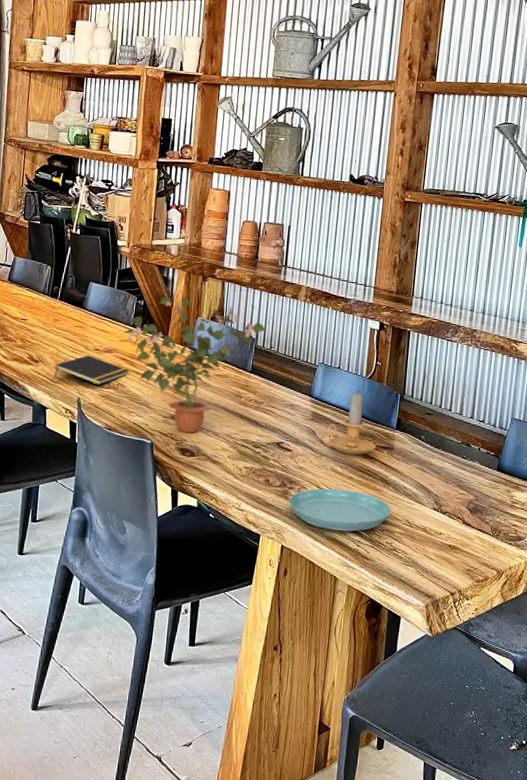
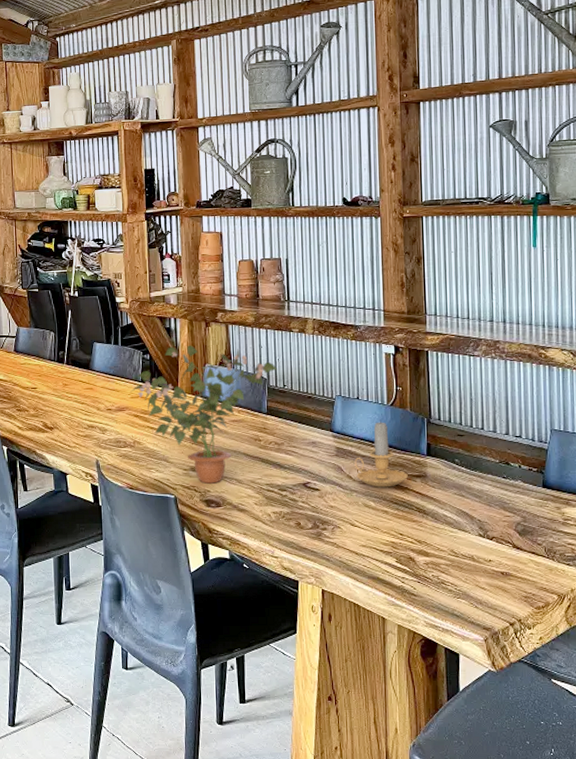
notepad: present [54,355,130,385] -> none [70,416,144,445]
saucer: present [288,488,392,532] -> none [323,524,434,569]

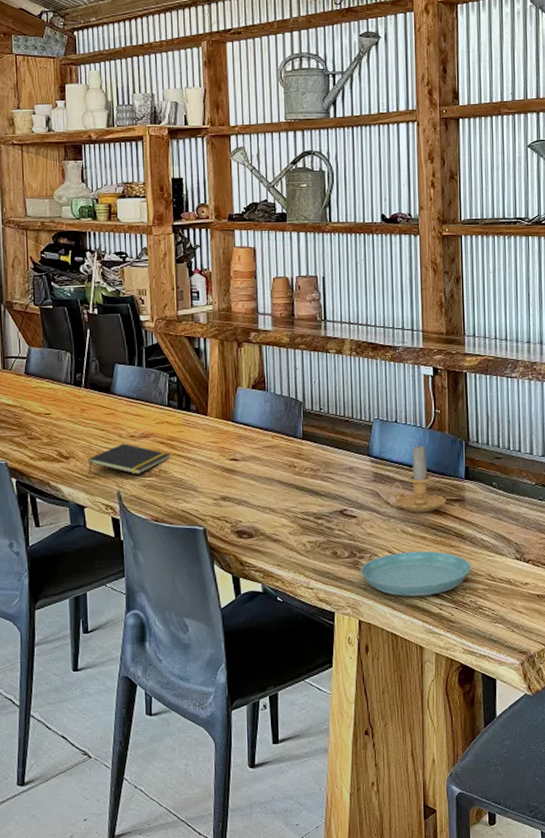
notepad: none [70,416,144,445] -> present [88,443,171,475]
potted plant: present [130,345,278,484] -> none [156,366,314,514]
saucer: none [323,524,434,569] -> present [360,551,472,597]

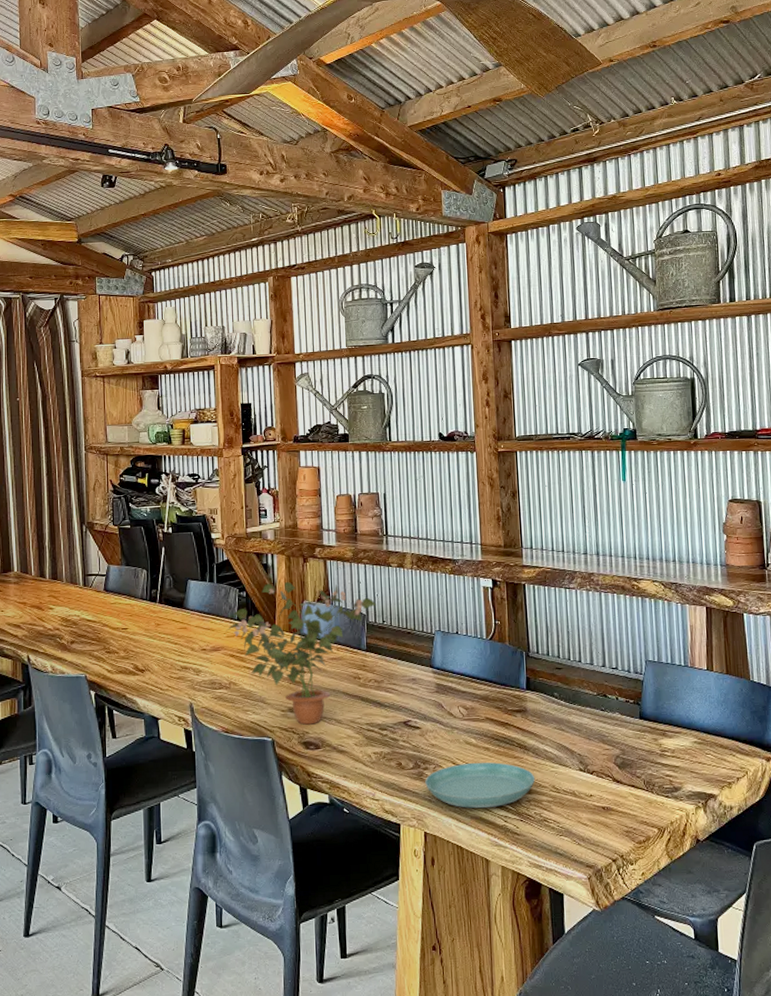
notepad: present [88,443,171,475] -> none [162,656,240,687]
potted plant: none [156,366,314,514] -> present [226,581,377,725]
candle: present [392,443,446,513] -> none [455,654,508,724]

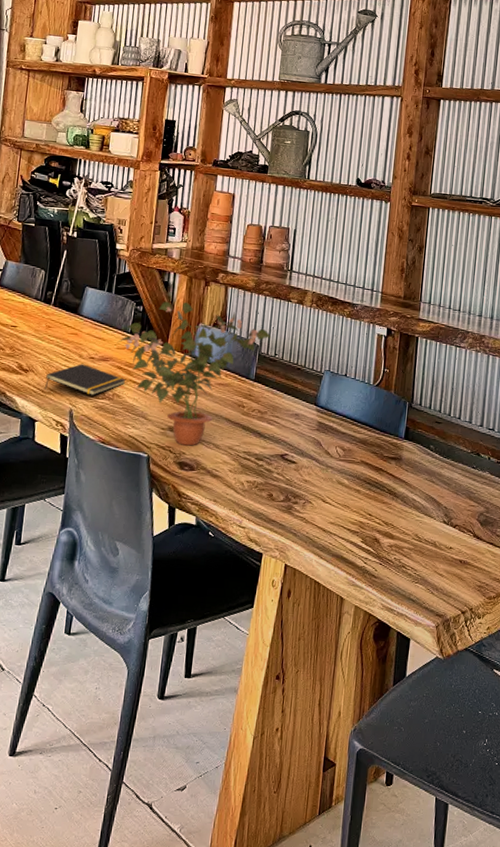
notepad: none [162,656,240,687] -> present [45,364,126,396]
saucer: present [425,762,536,809] -> none [293,502,400,548]

